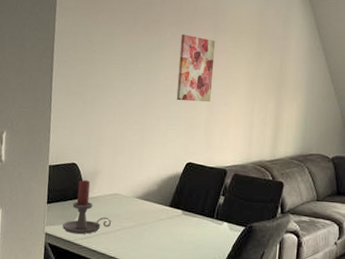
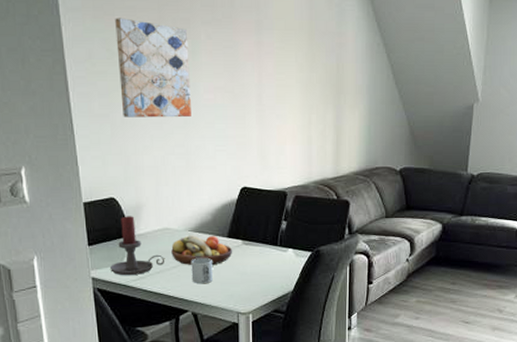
wall art: none [93,17,157,99] -> present [115,18,191,118]
fruit bowl: none [118,202,173,231] -> present [171,235,233,265]
mug: none [132,224,153,249] -> present [191,258,213,284]
wall art: present [176,34,216,102] -> none [218,35,261,117]

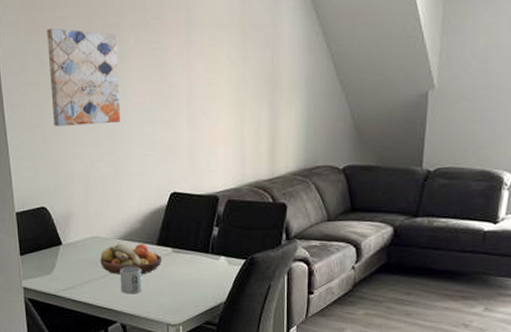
candle holder: present [110,216,165,276] -> none [41,225,94,286]

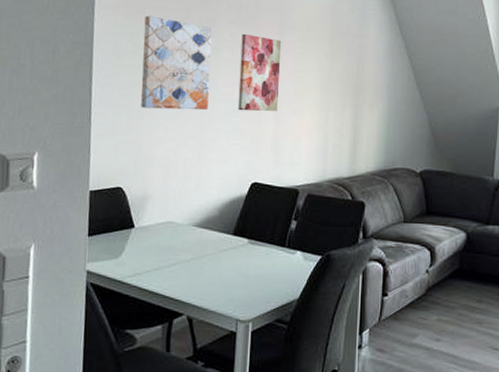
fruit bowl: present [100,243,163,274] -> none [172,230,238,264]
mug: present [120,267,142,294] -> none [190,256,214,285]
wall art: none [147,37,191,120] -> present [237,33,282,112]

